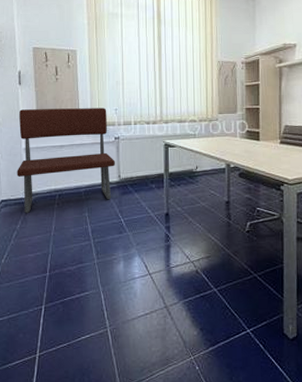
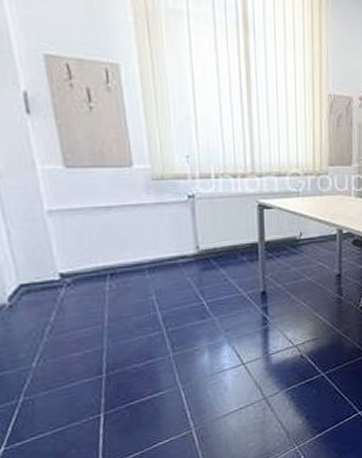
bench: present [17,108,115,213] -> none [33,152,190,300]

